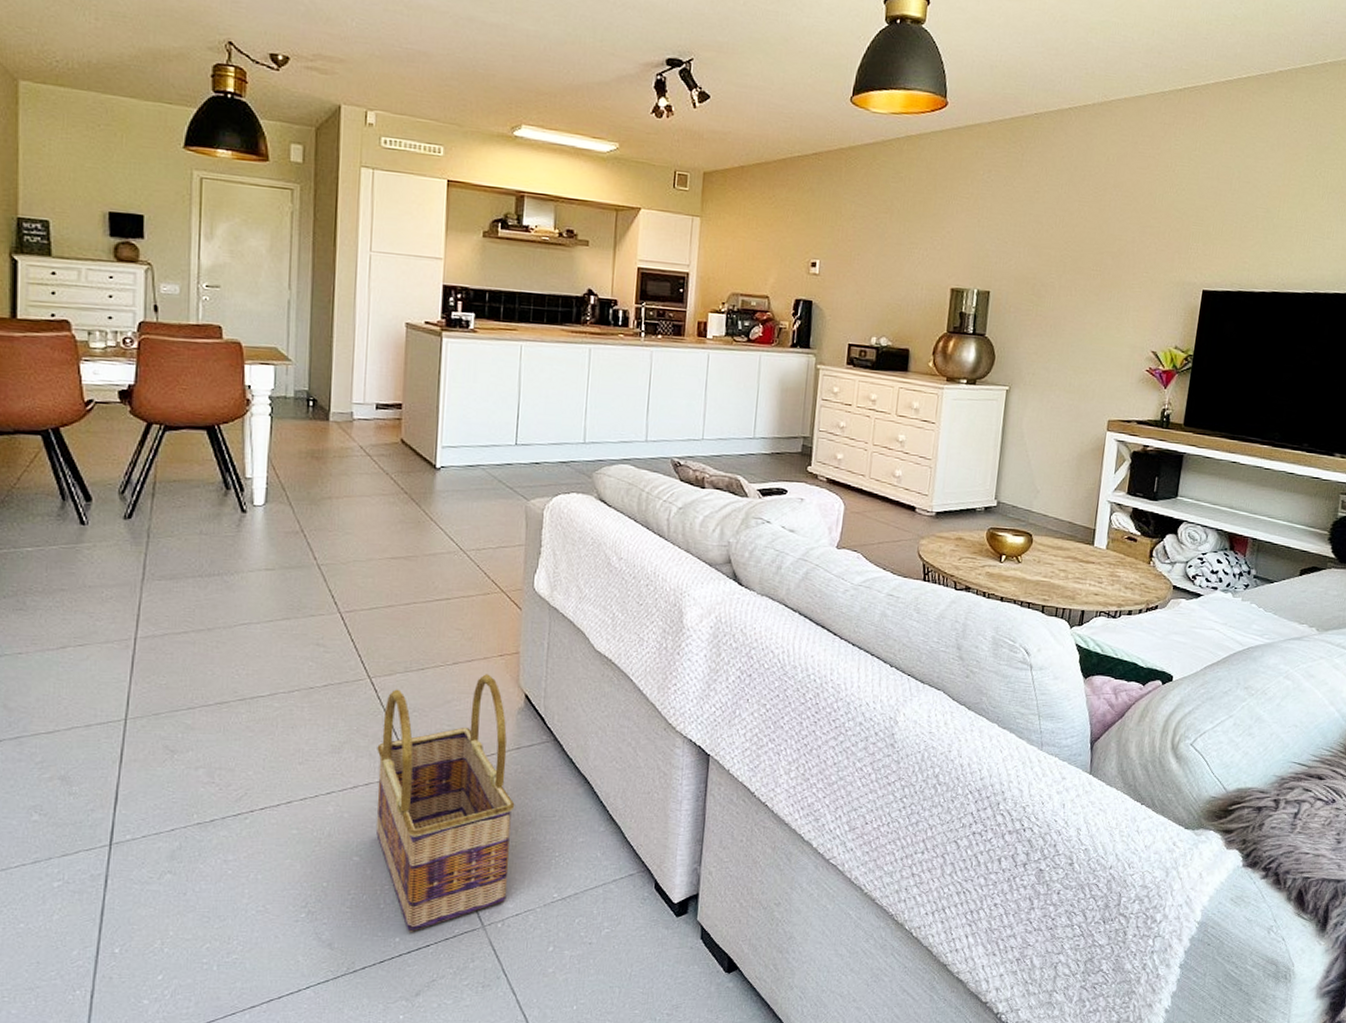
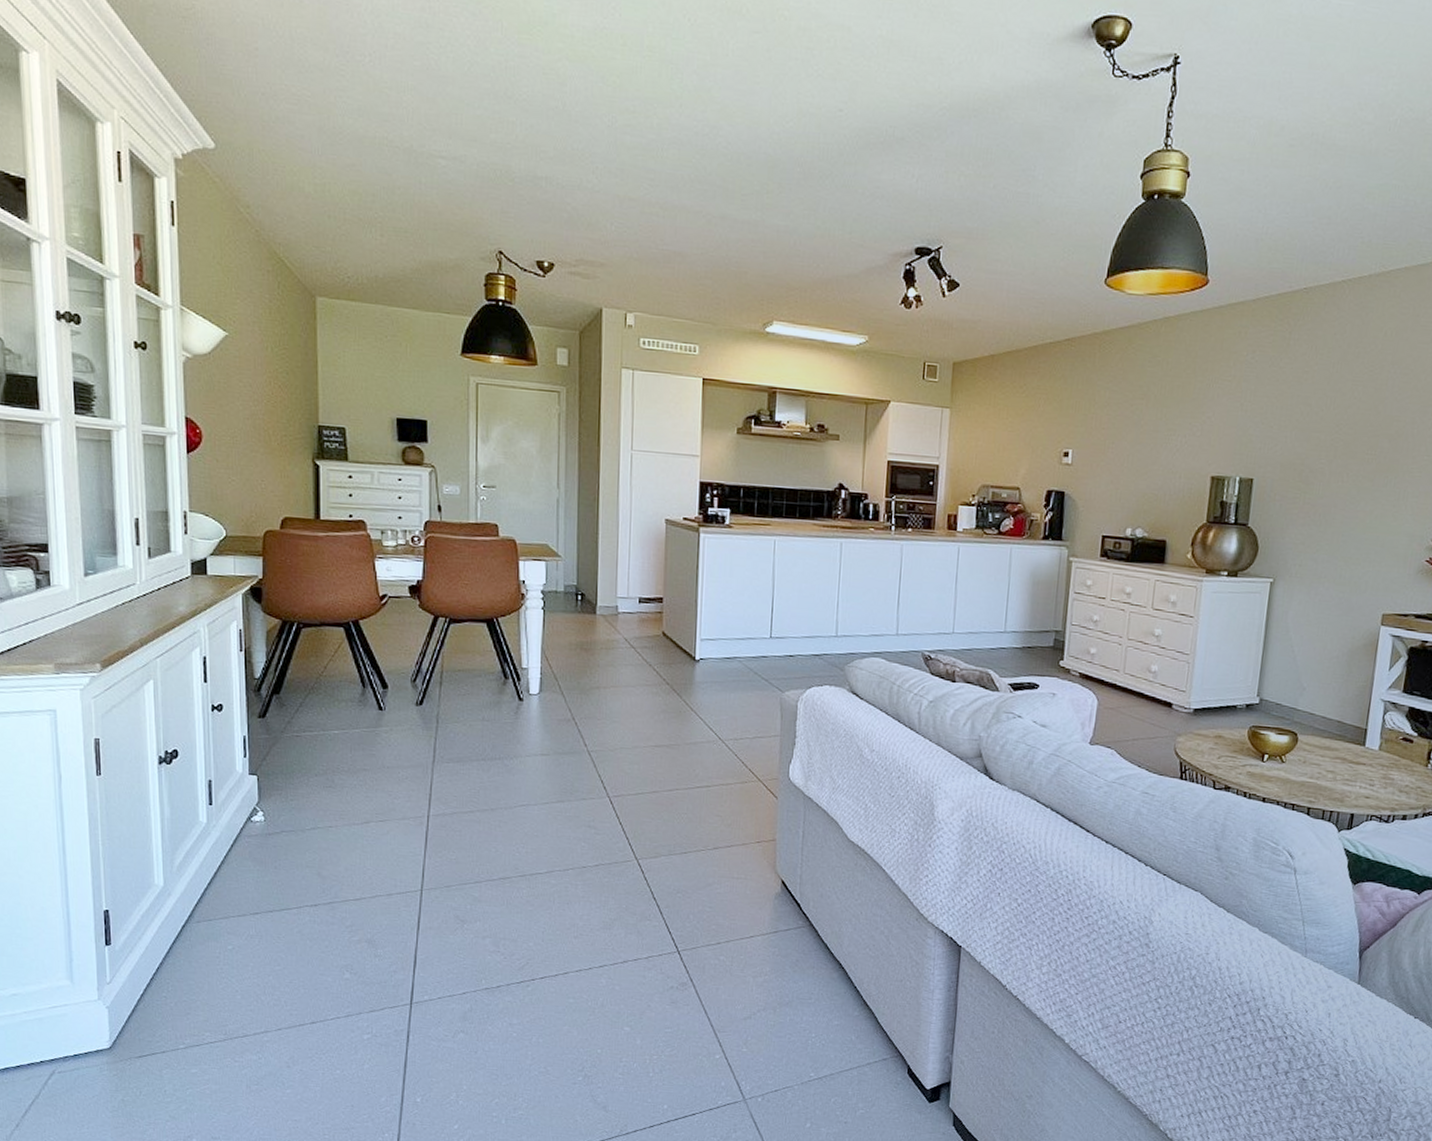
basket: present [376,674,515,932] -> none [644,859,773,1100]

